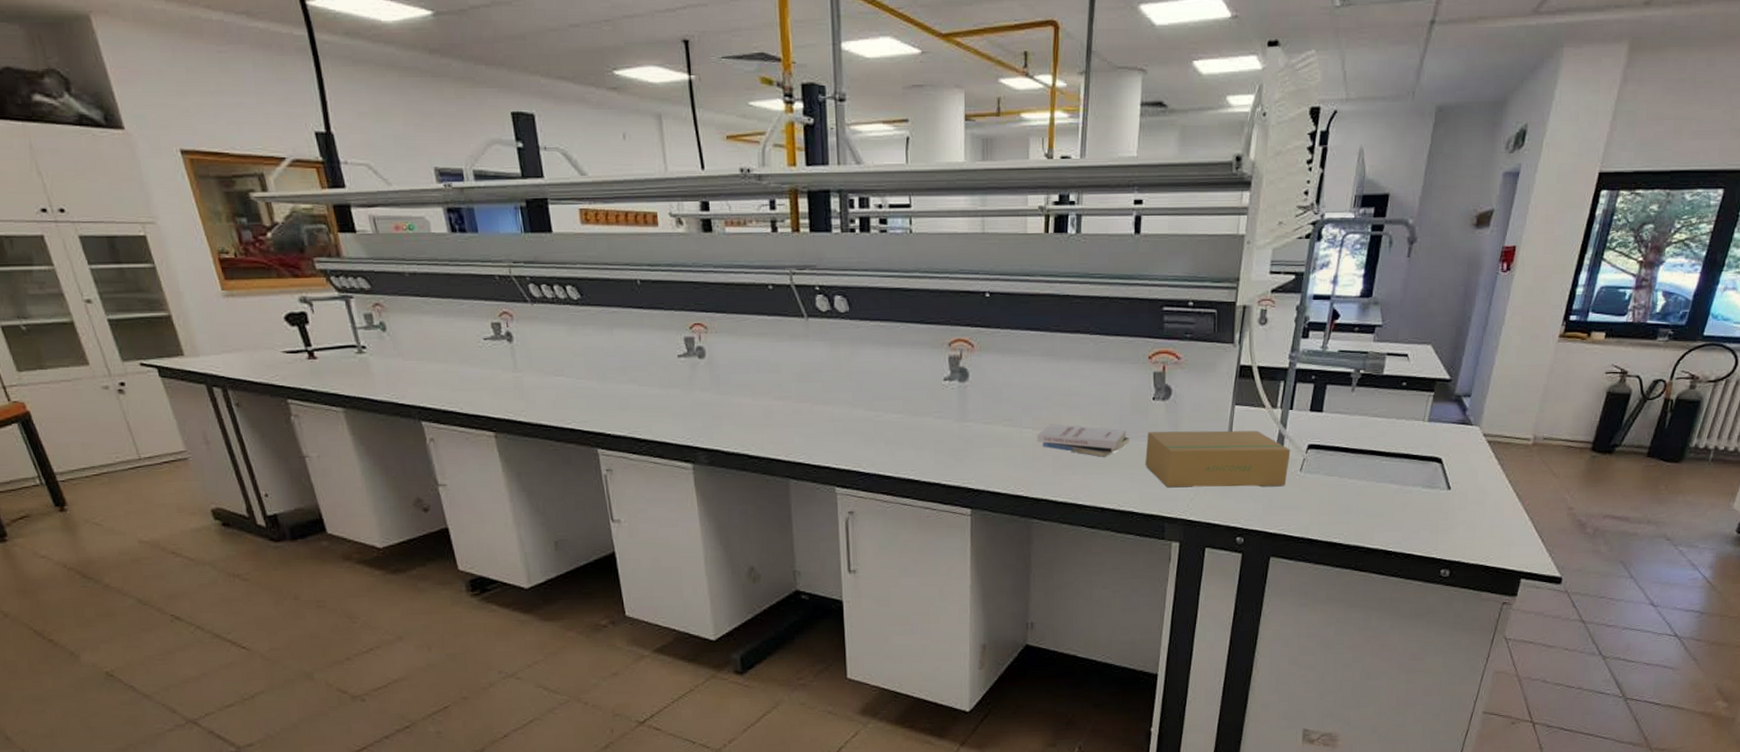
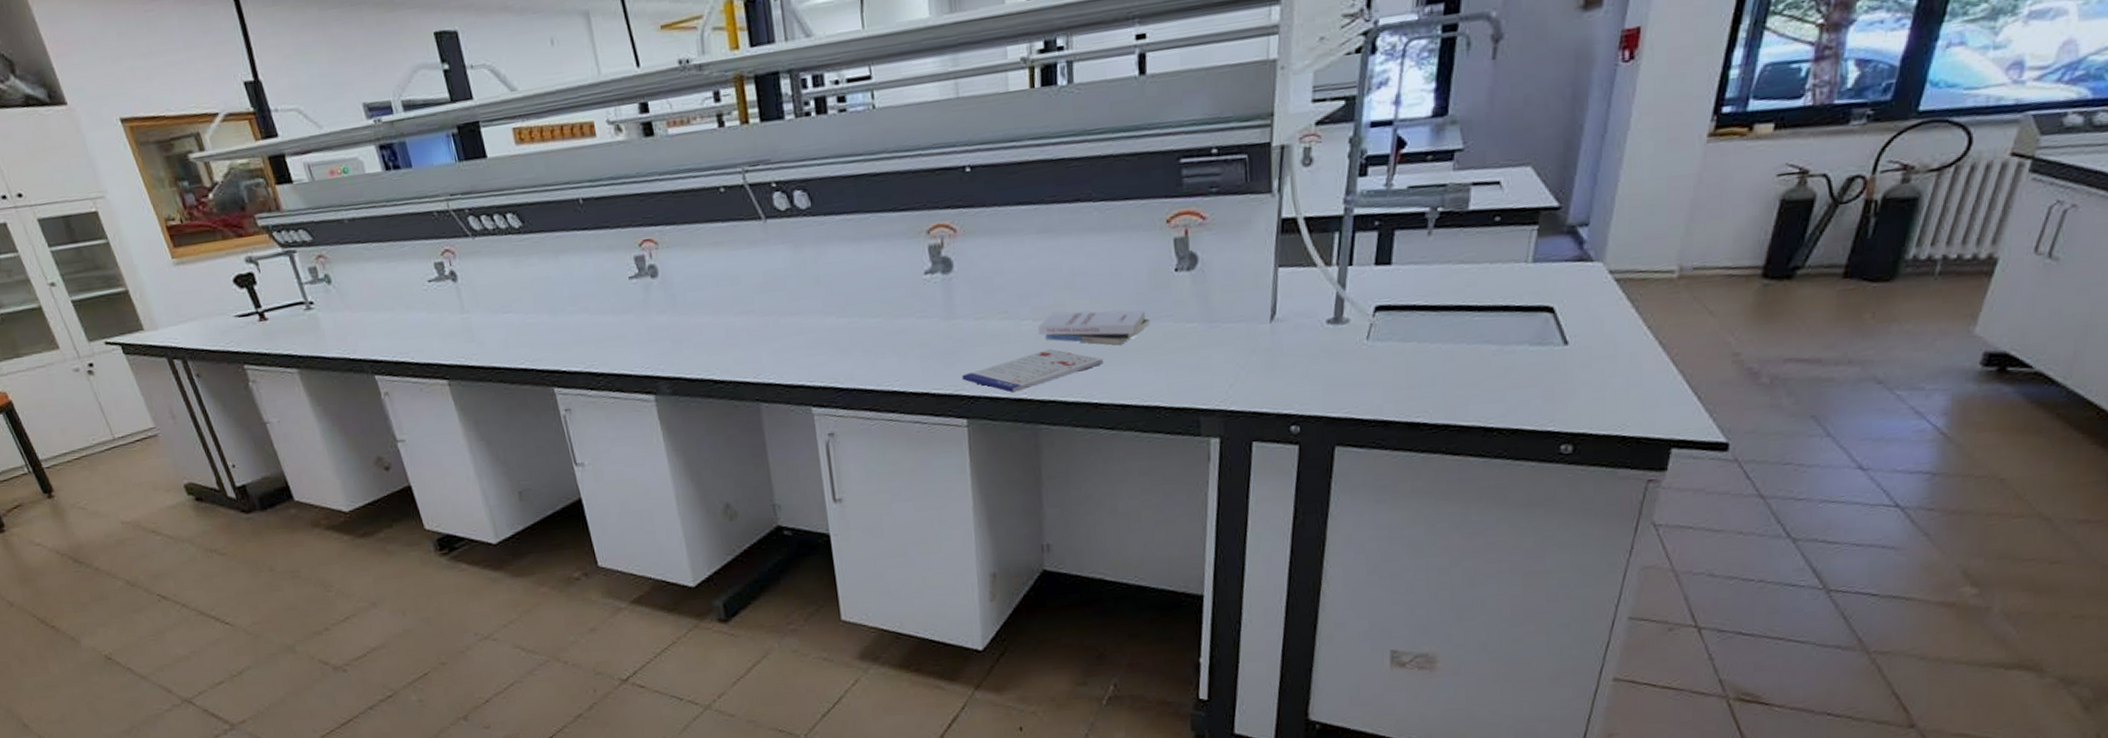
notepad: none [969,455,1090,489] -> present [962,349,1104,393]
box: present [1145,430,1291,488] -> none [1170,295,1353,374]

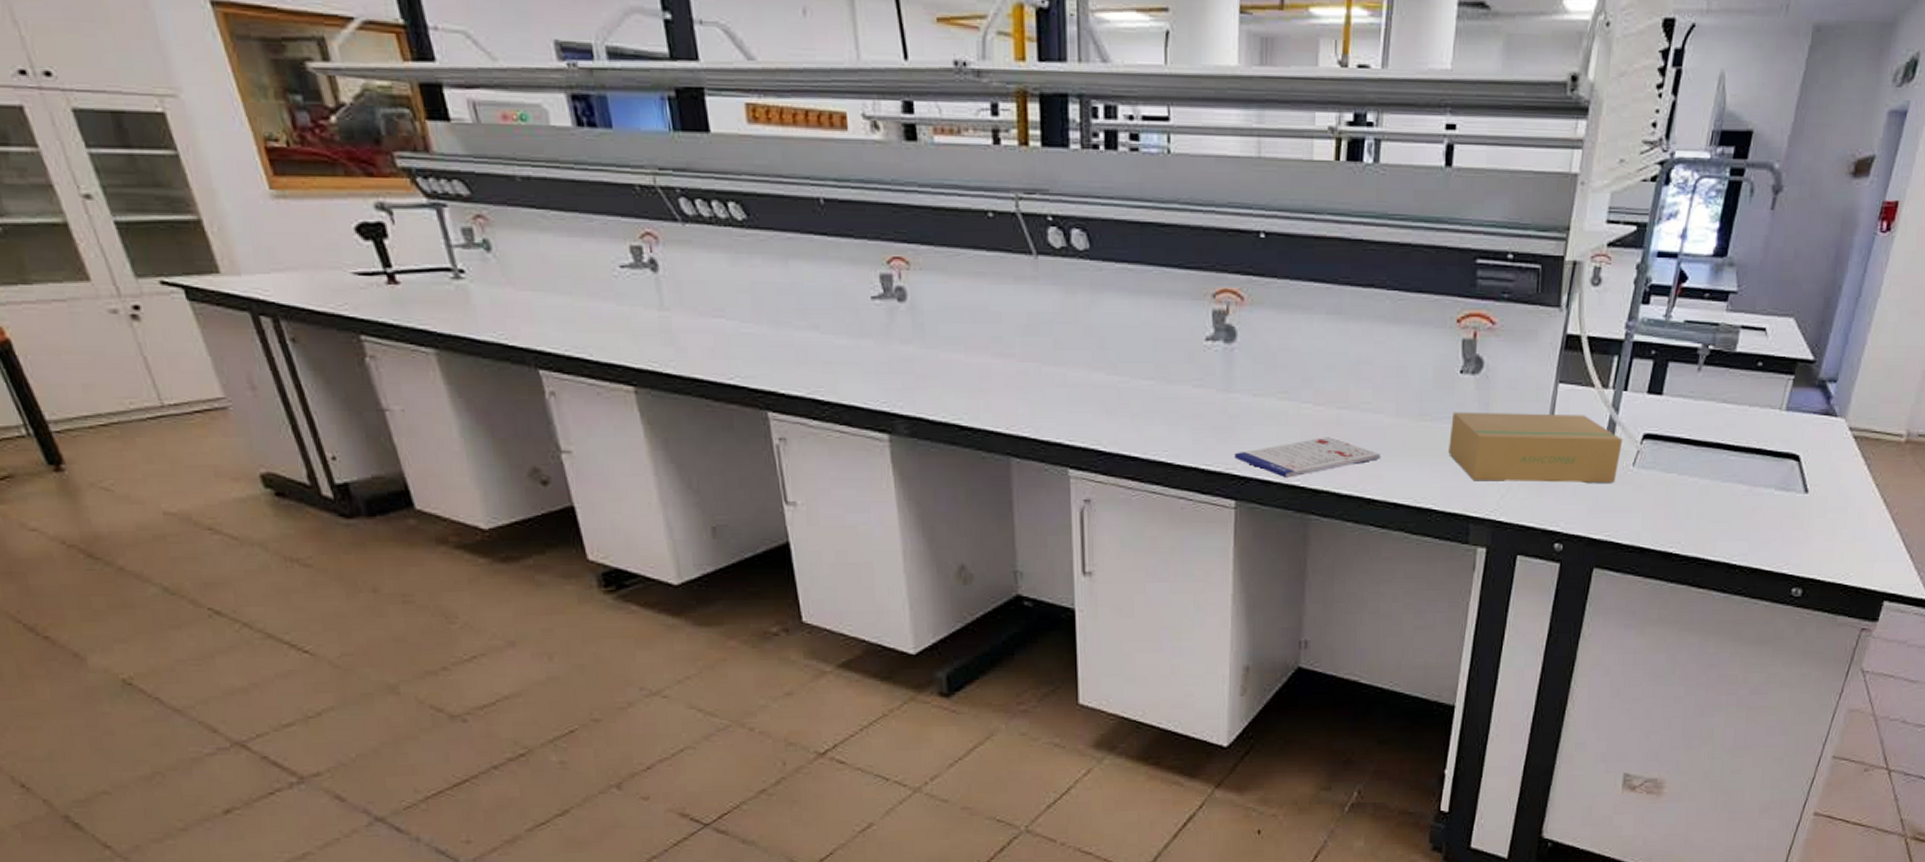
books: present [1037,310,1150,345] -> none [1317,399,1431,441]
box: none [1170,295,1353,374] -> present [1448,411,1623,483]

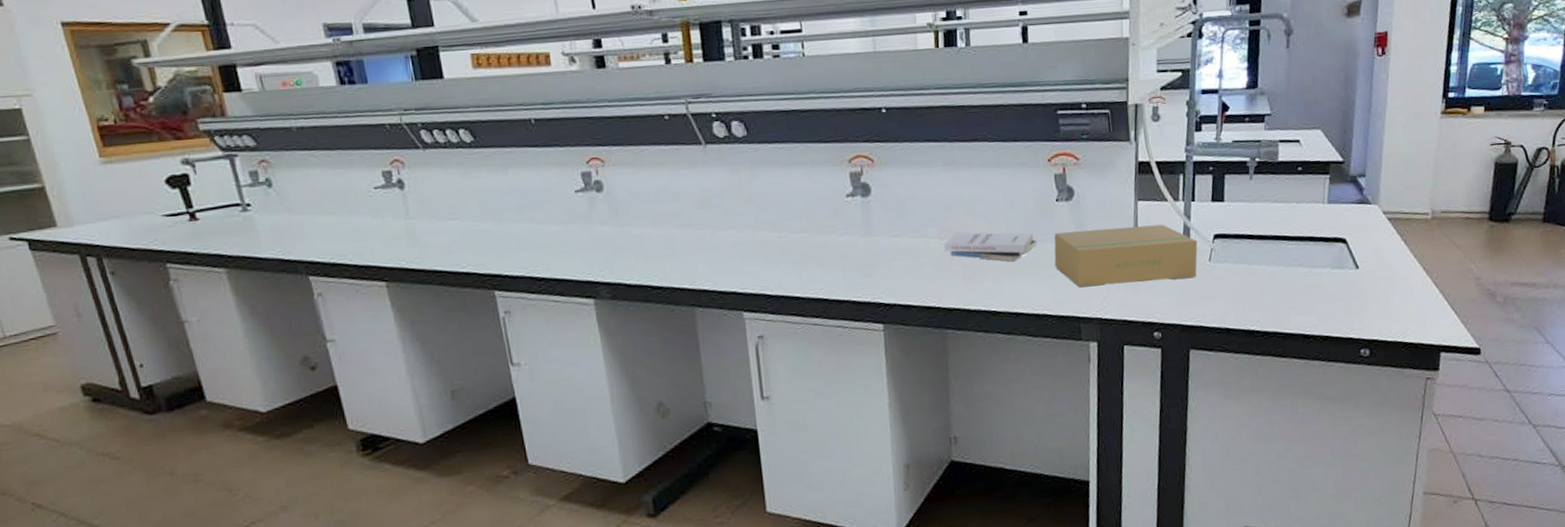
notepad: present [1235,437,1382,478] -> none [879,264,1000,301]
books: none [1317,399,1431,441] -> present [944,232,1037,262]

